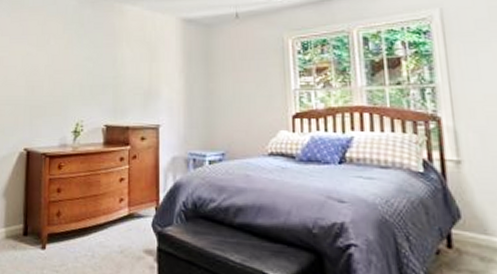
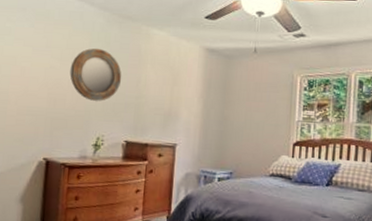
home mirror: none [46,30,98,85] -> present [69,48,122,101]

